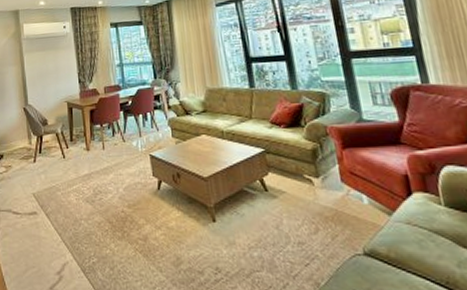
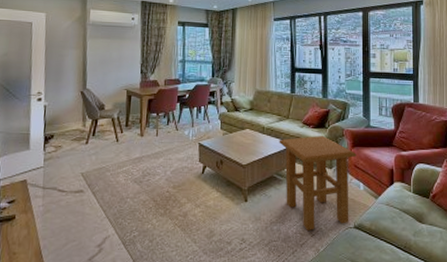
side table: none [243,137,356,258] -> present [279,136,357,230]

